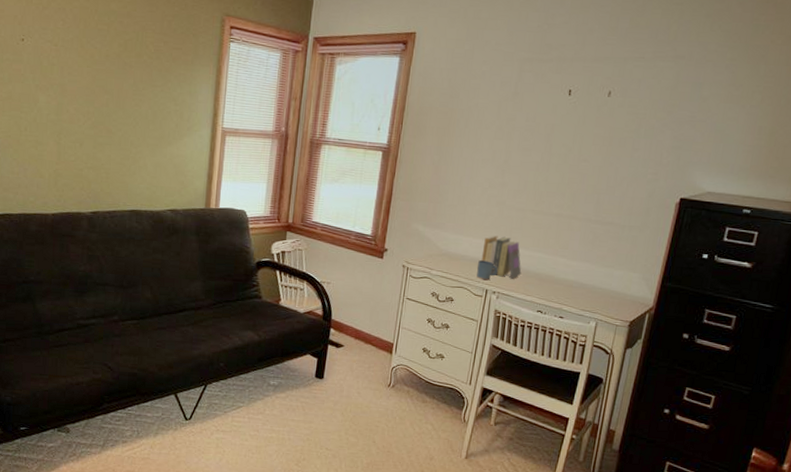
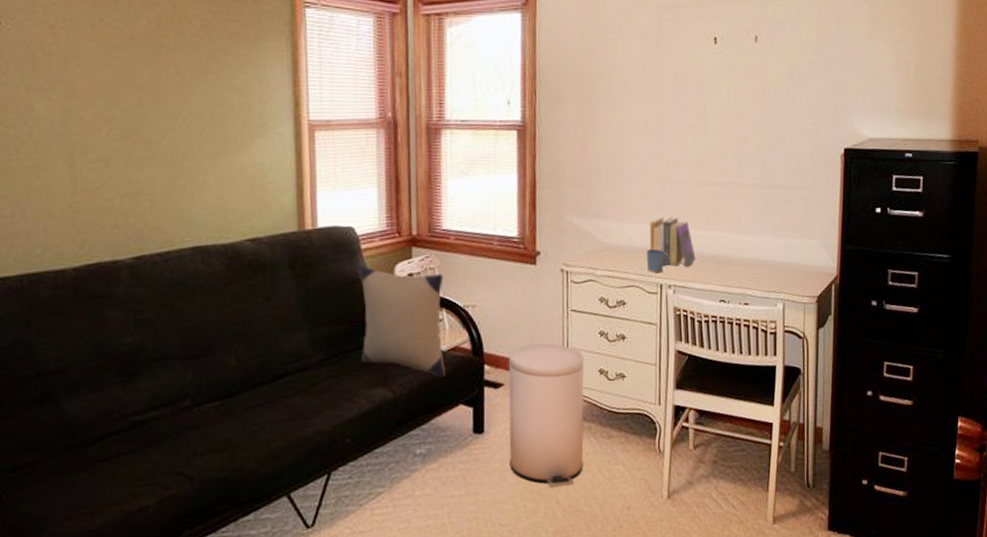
pillow: none [238,239,308,332] -> present [358,264,446,378]
pedal bin: none [340,319,412,432] -> present [508,343,585,488]

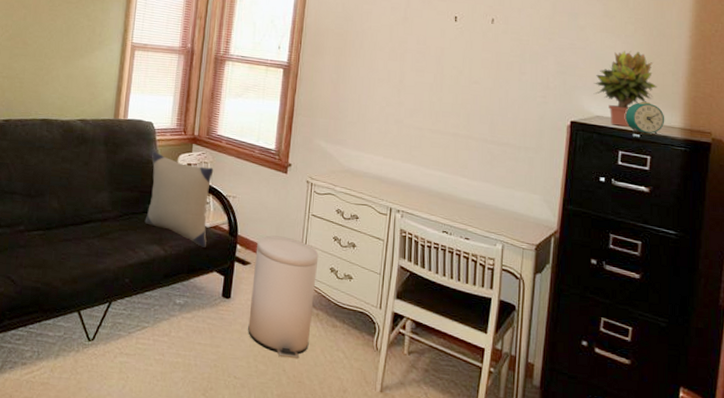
mug: present [647,249,670,274] -> none [380,178,400,199]
books: present [649,216,696,267] -> none [383,152,424,198]
potted plant: none [865,57,927,147] -> present [593,50,657,127]
alarm clock: none [897,114,935,153] -> present [625,101,665,135]

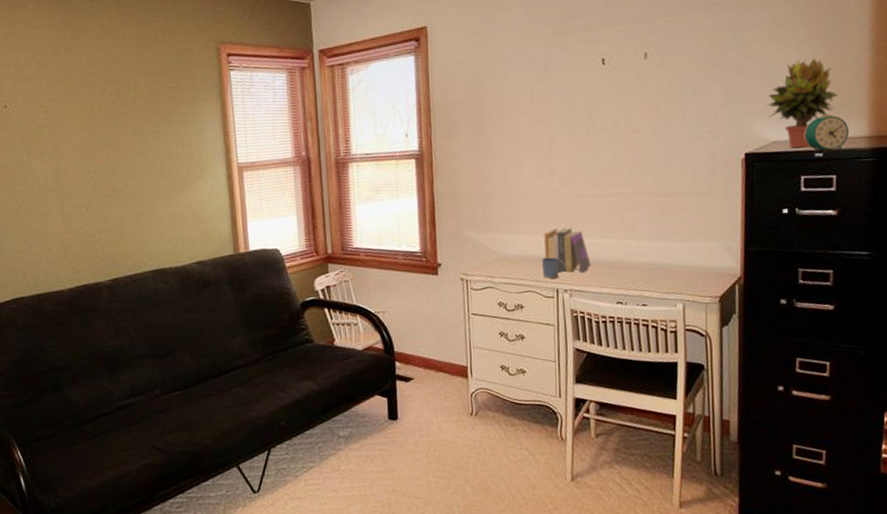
pillow: present [144,150,214,248] -> none [284,279,362,373]
pedal bin: present [248,235,319,360] -> none [416,343,489,468]
mug: none [380,178,400,199] -> present [542,257,565,279]
books: none [383,152,424,198] -> present [544,227,591,273]

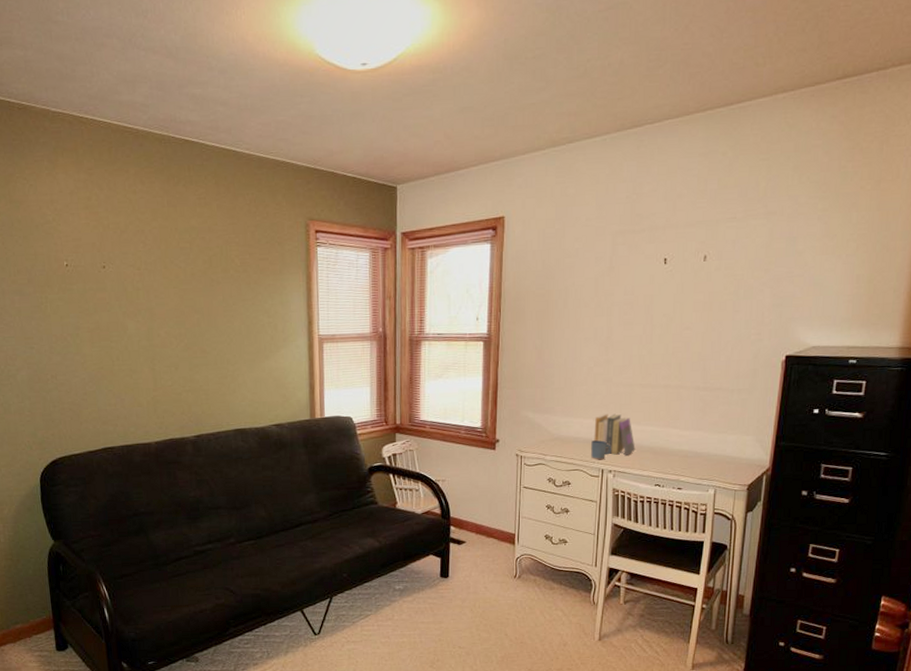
potted plant: present [766,58,838,149] -> none [810,271,877,354]
alarm clock: present [805,114,850,153] -> none [842,324,883,359]

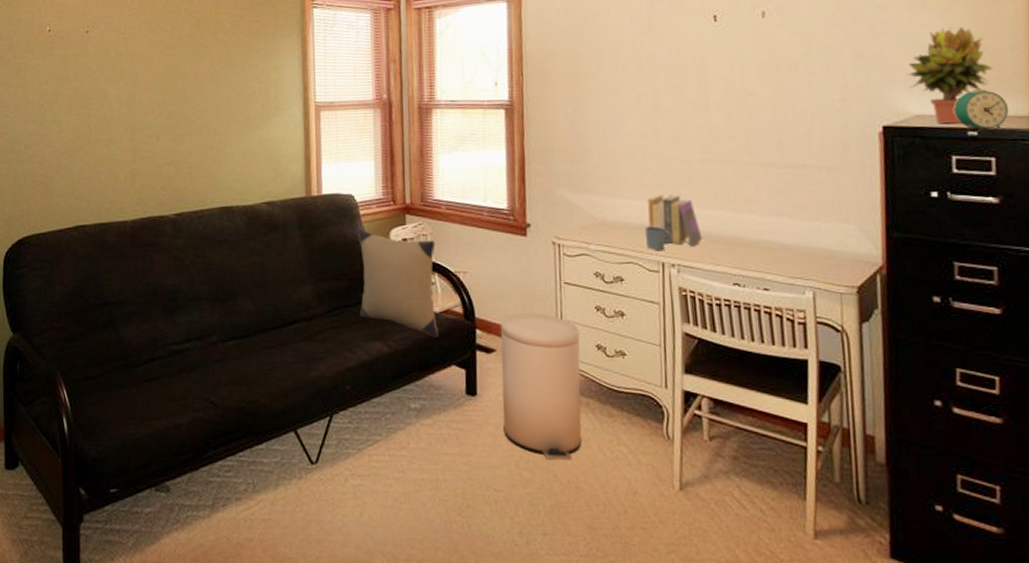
pillow: none [355,445,420,534] -> present [358,228,438,337]
pedal bin: none [468,512,533,624] -> present [500,313,582,461]
potted plant: none [810,271,877,354] -> present [906,26,993,124]
alarm clock: none [842,324,883,359] -> present [954,88,1009,131]

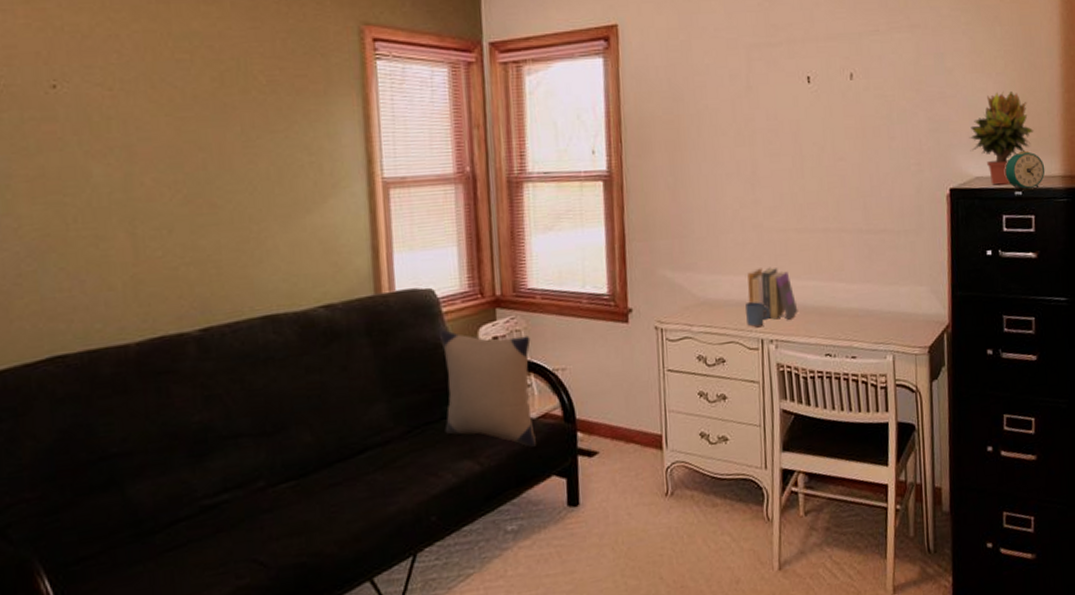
pedal bin: present [500,313,582,461] -> none [602,406,687,562]

